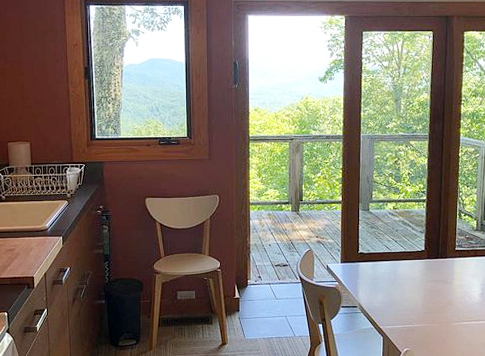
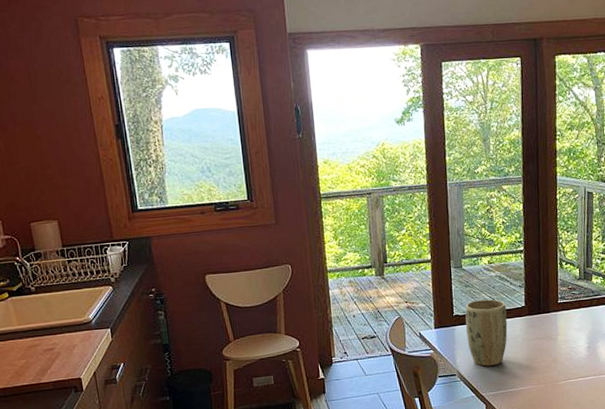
plant pot: none [370,241,407,302] -> present [465,299,508,367]

